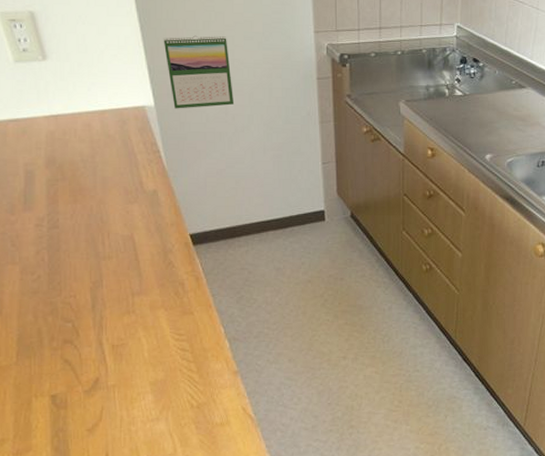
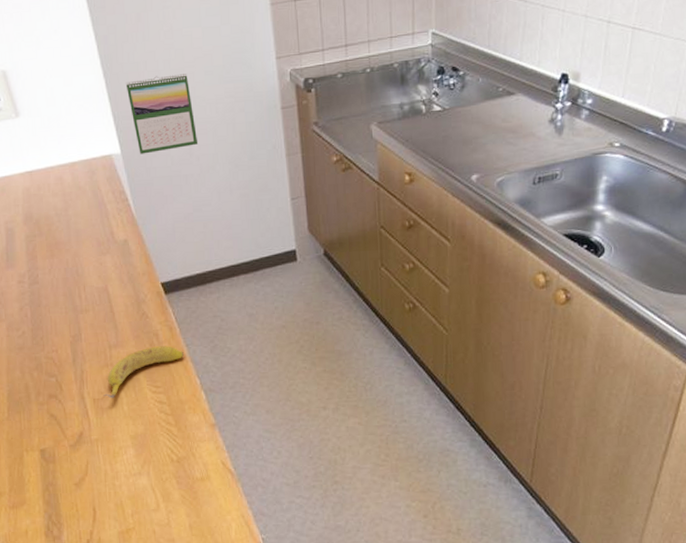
banana: none [123,295,210,346] -> present [103,346,185,399]

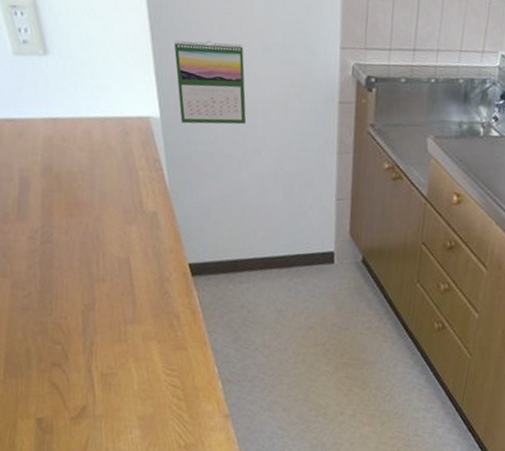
banana: present [103,346,185,399] -> none [113,328,205,376]

